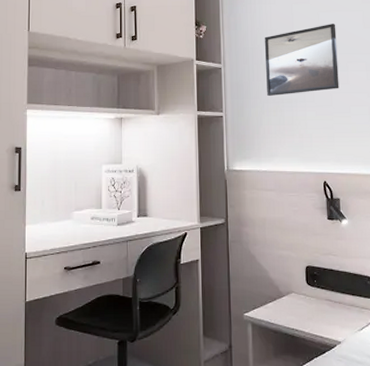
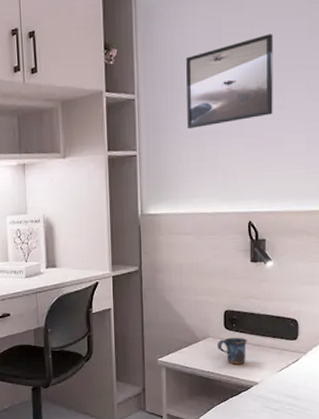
mug: none [300,293,329,322] -> present [216,337,248,365]

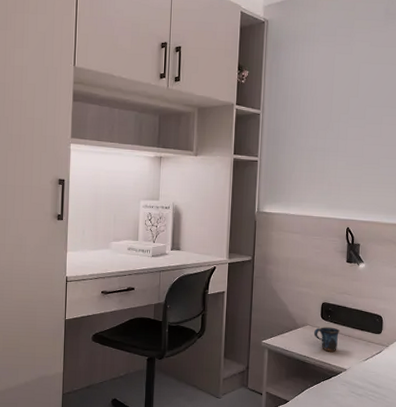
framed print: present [186,34,273,129] -> none [302,76,375,145]

